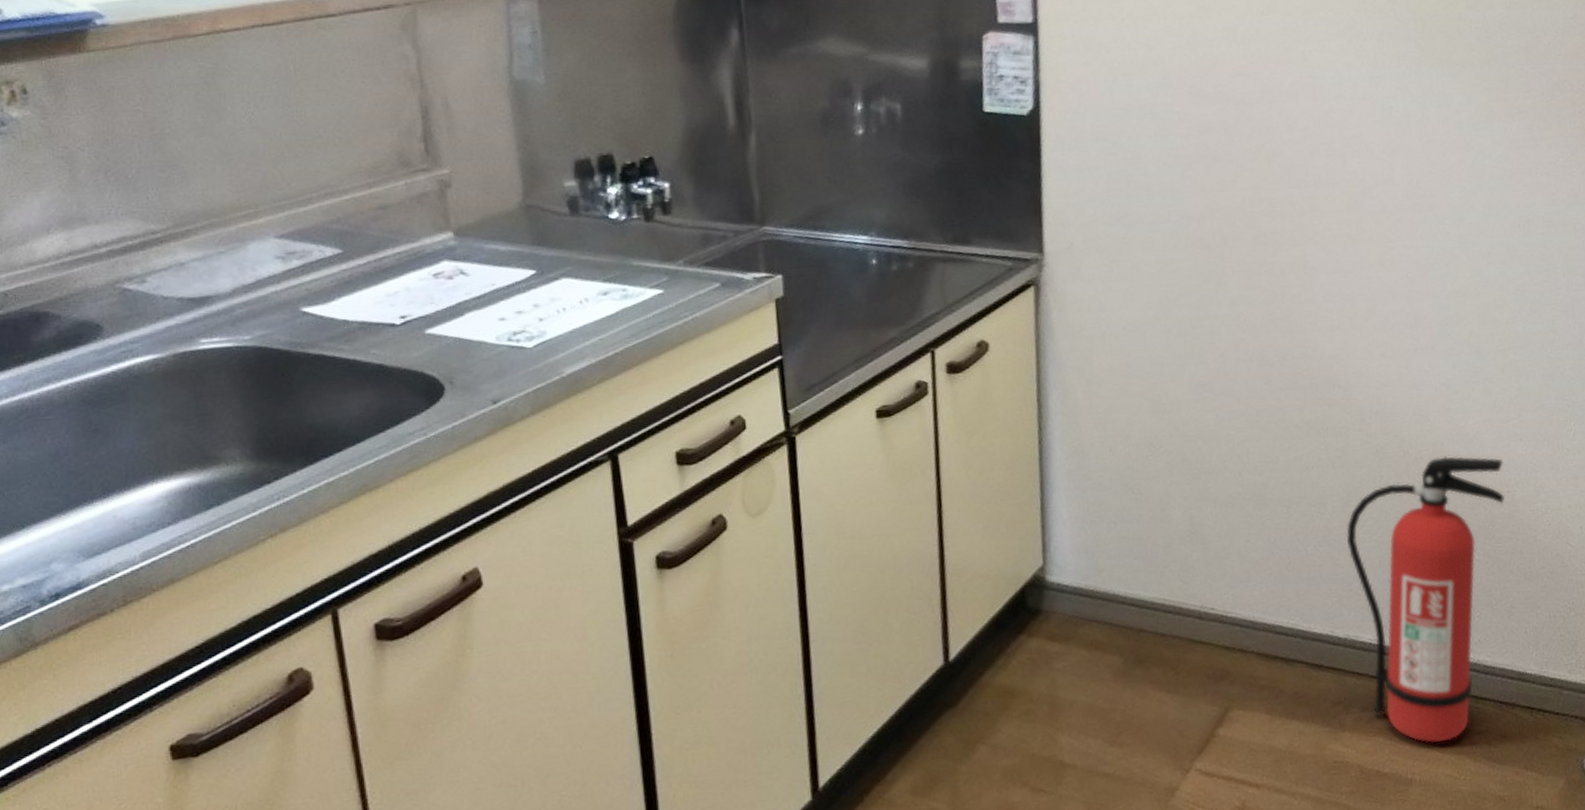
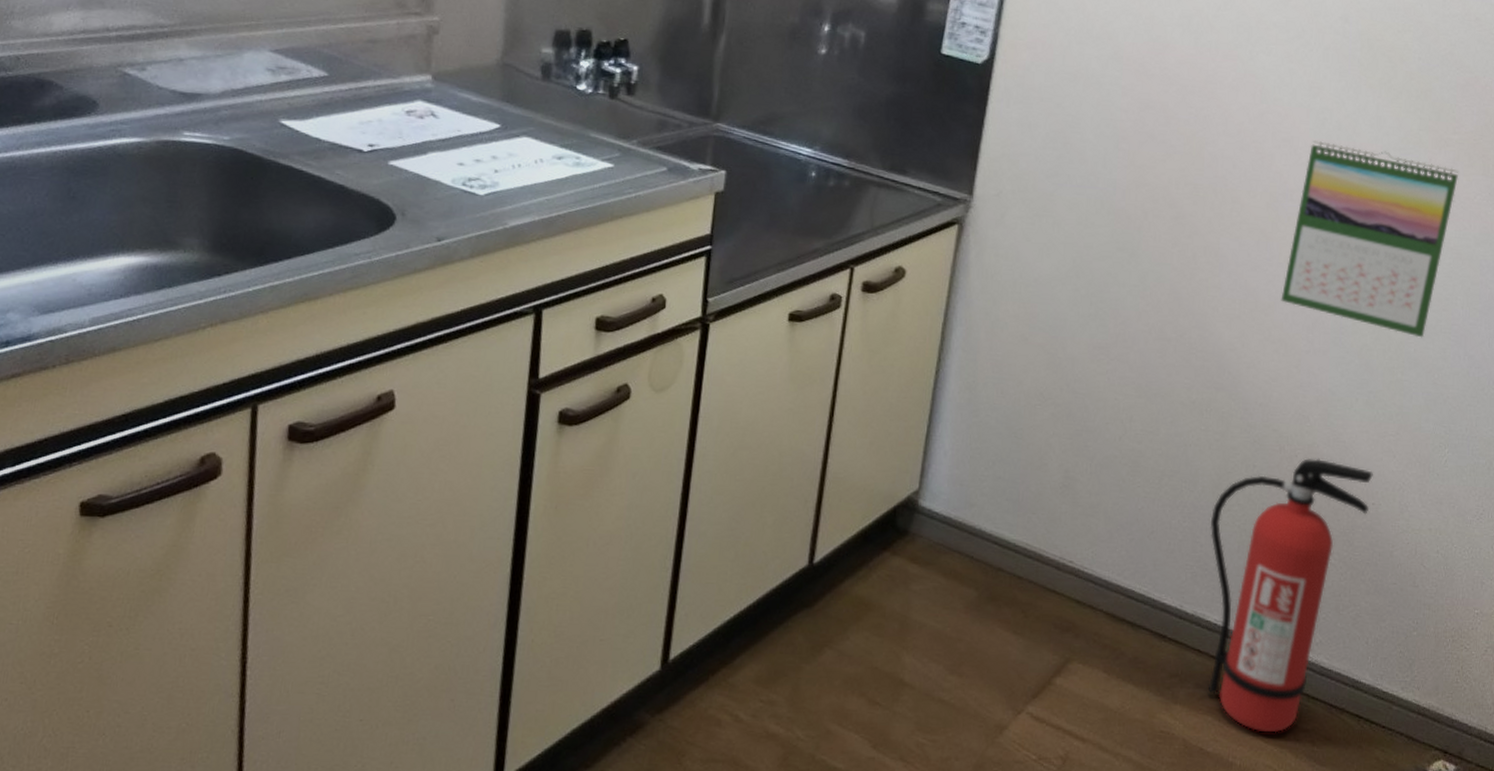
calendar: none [1378,129,1537,315] -> present [1281,140,1459,338]

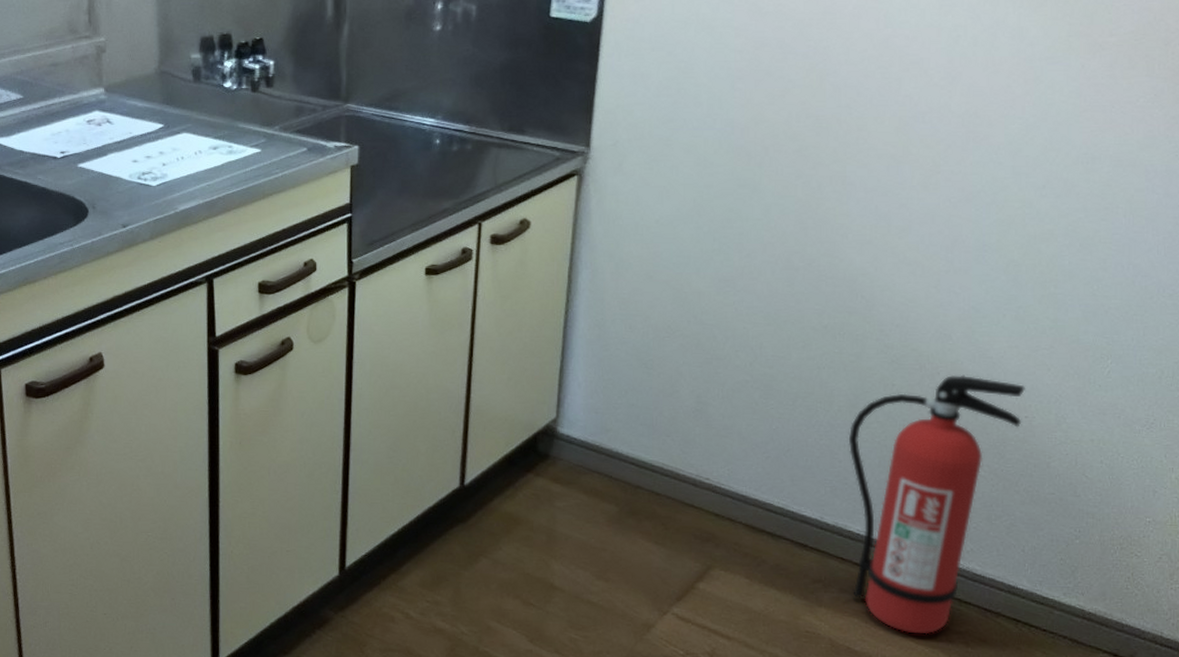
calendar: present [1281,140,1459,338] -> none [915,59,1118,250]

